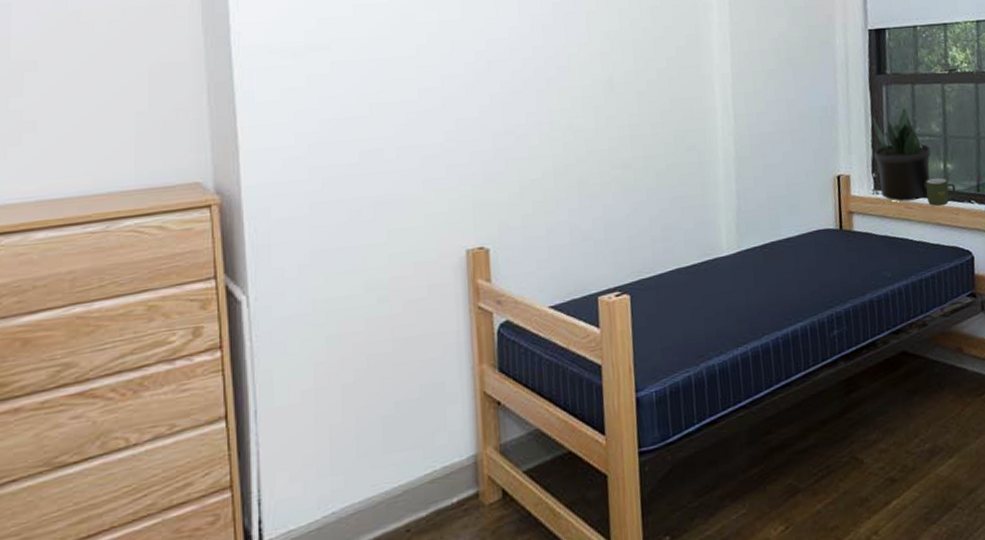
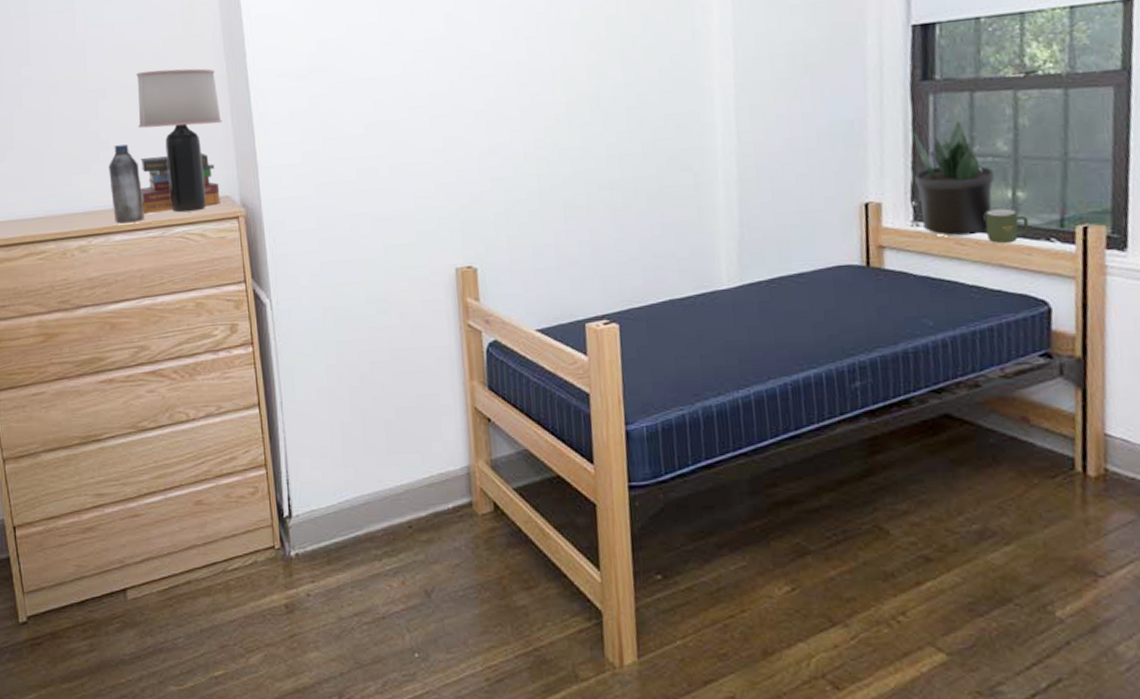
water bottle: none [32,125,83,219] -> present [108,144,145,224]
books: none [78,134,188,207] -> present [140,152,220,215]
table lamp: none [79,41,196,204] -> present [136,68,222,213]

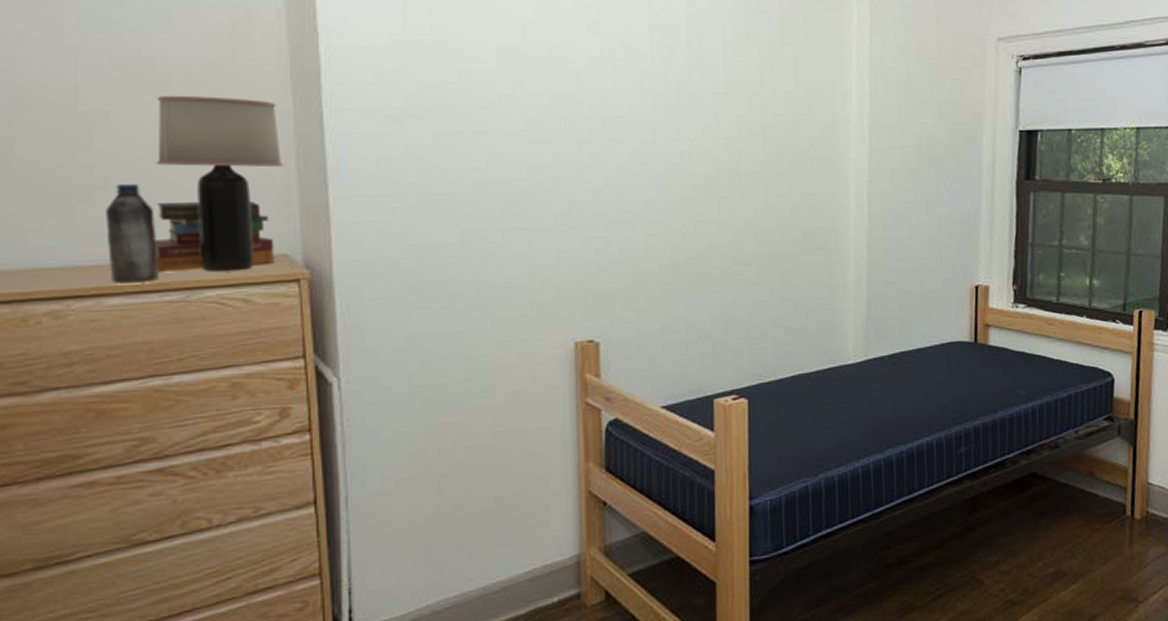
planter: present [910,121,994,237] -> none [1014,217,1077,317]
mug: present [984,208,1029,245] -> none [1068,294,1101,325]

